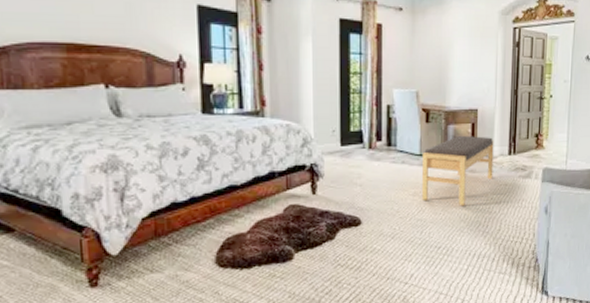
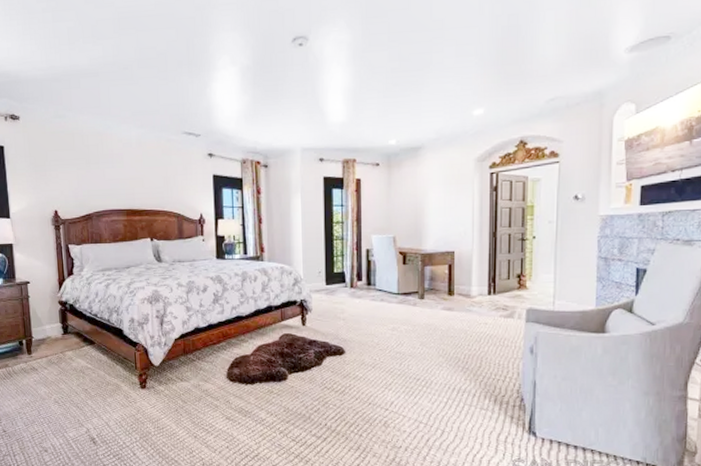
bench: present [422,135,494,206] -> none [401,276,472,342]

